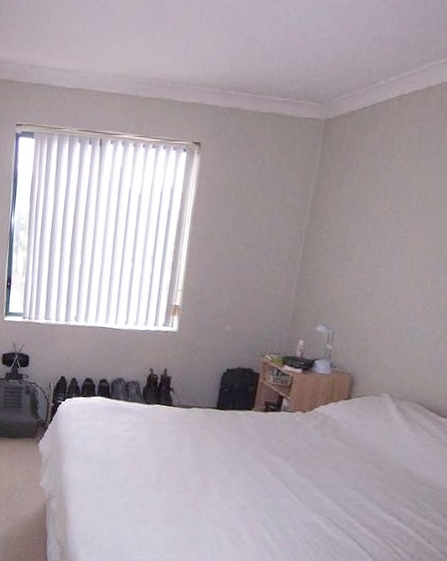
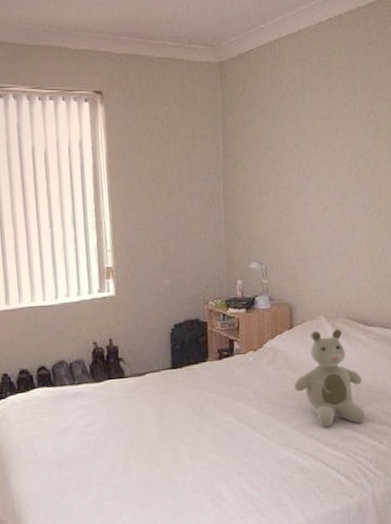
teddy bear: none [338,407,421,515] -> present [294,328,365,427]

